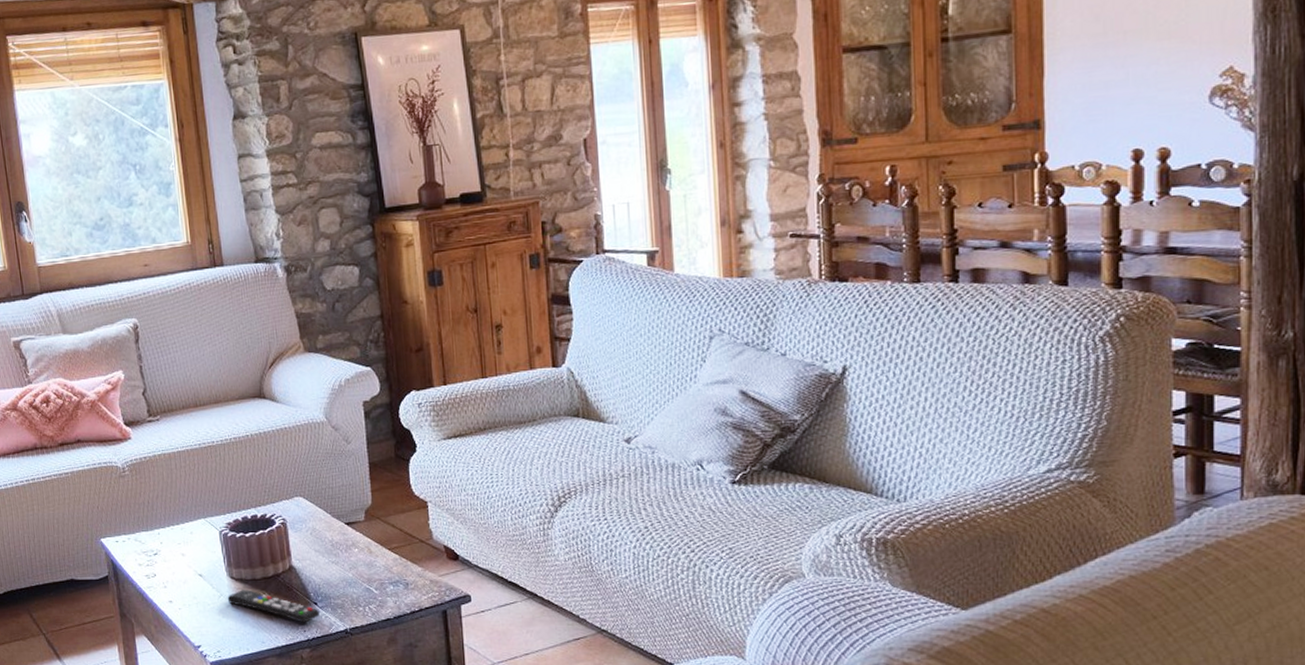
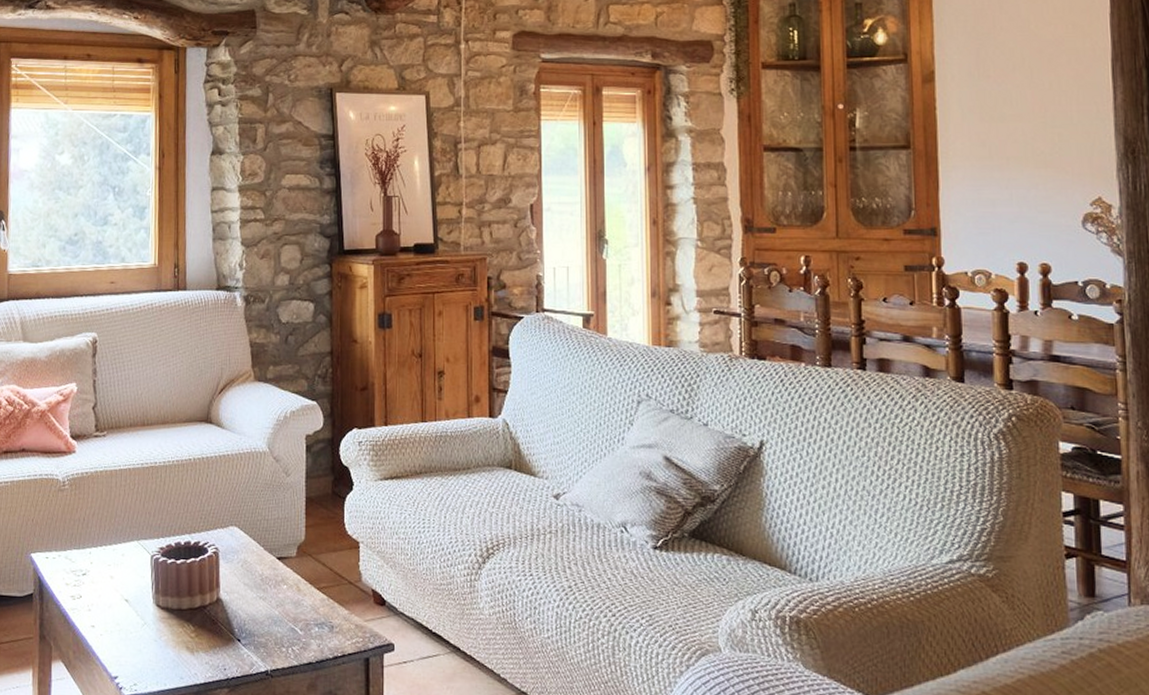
remote control: present [227,590,320,623] -> none [151,619,242,660]

